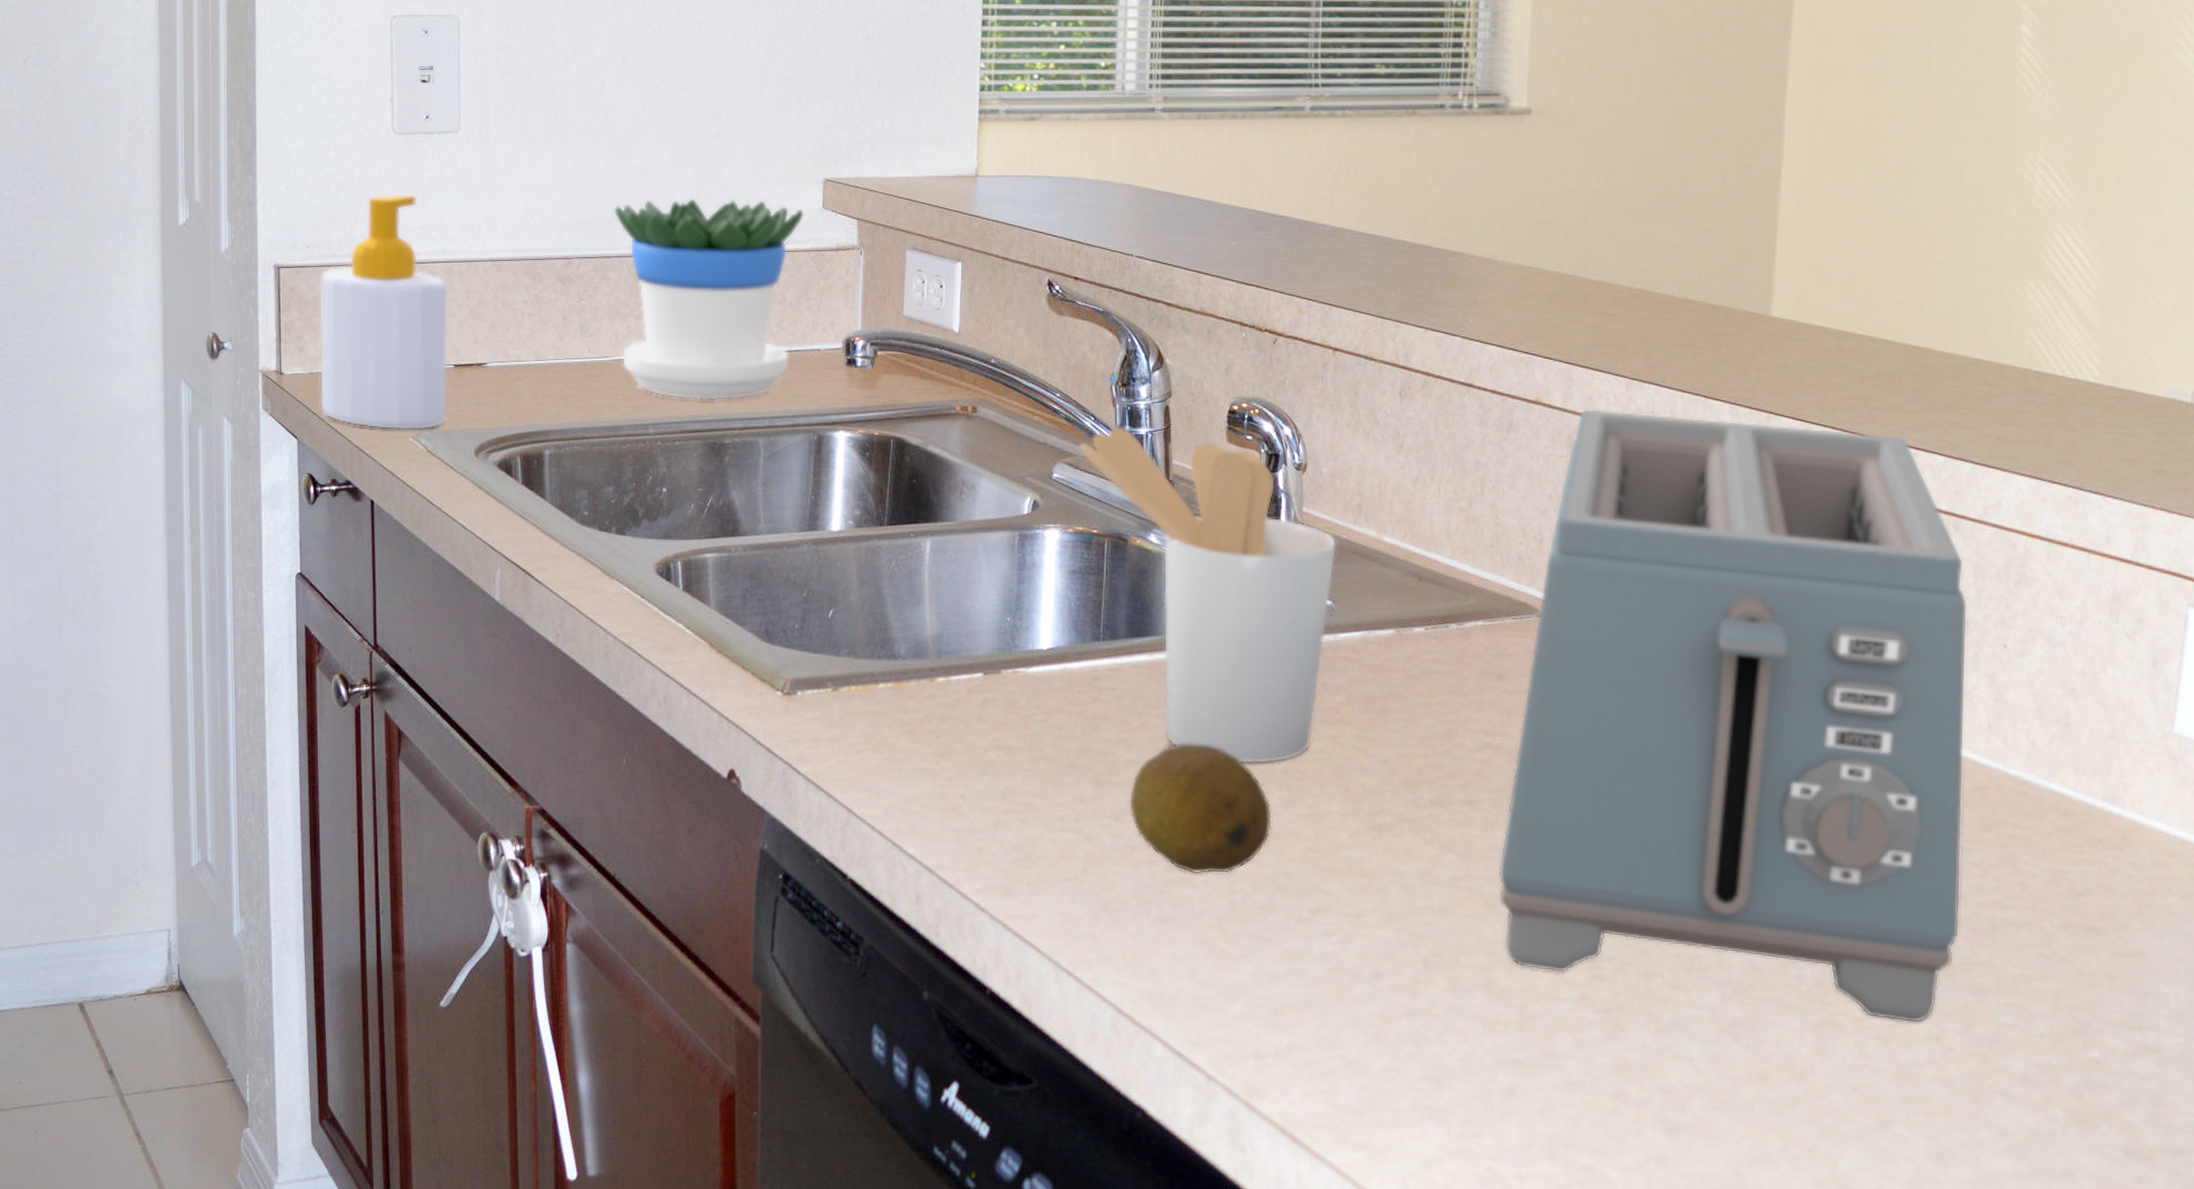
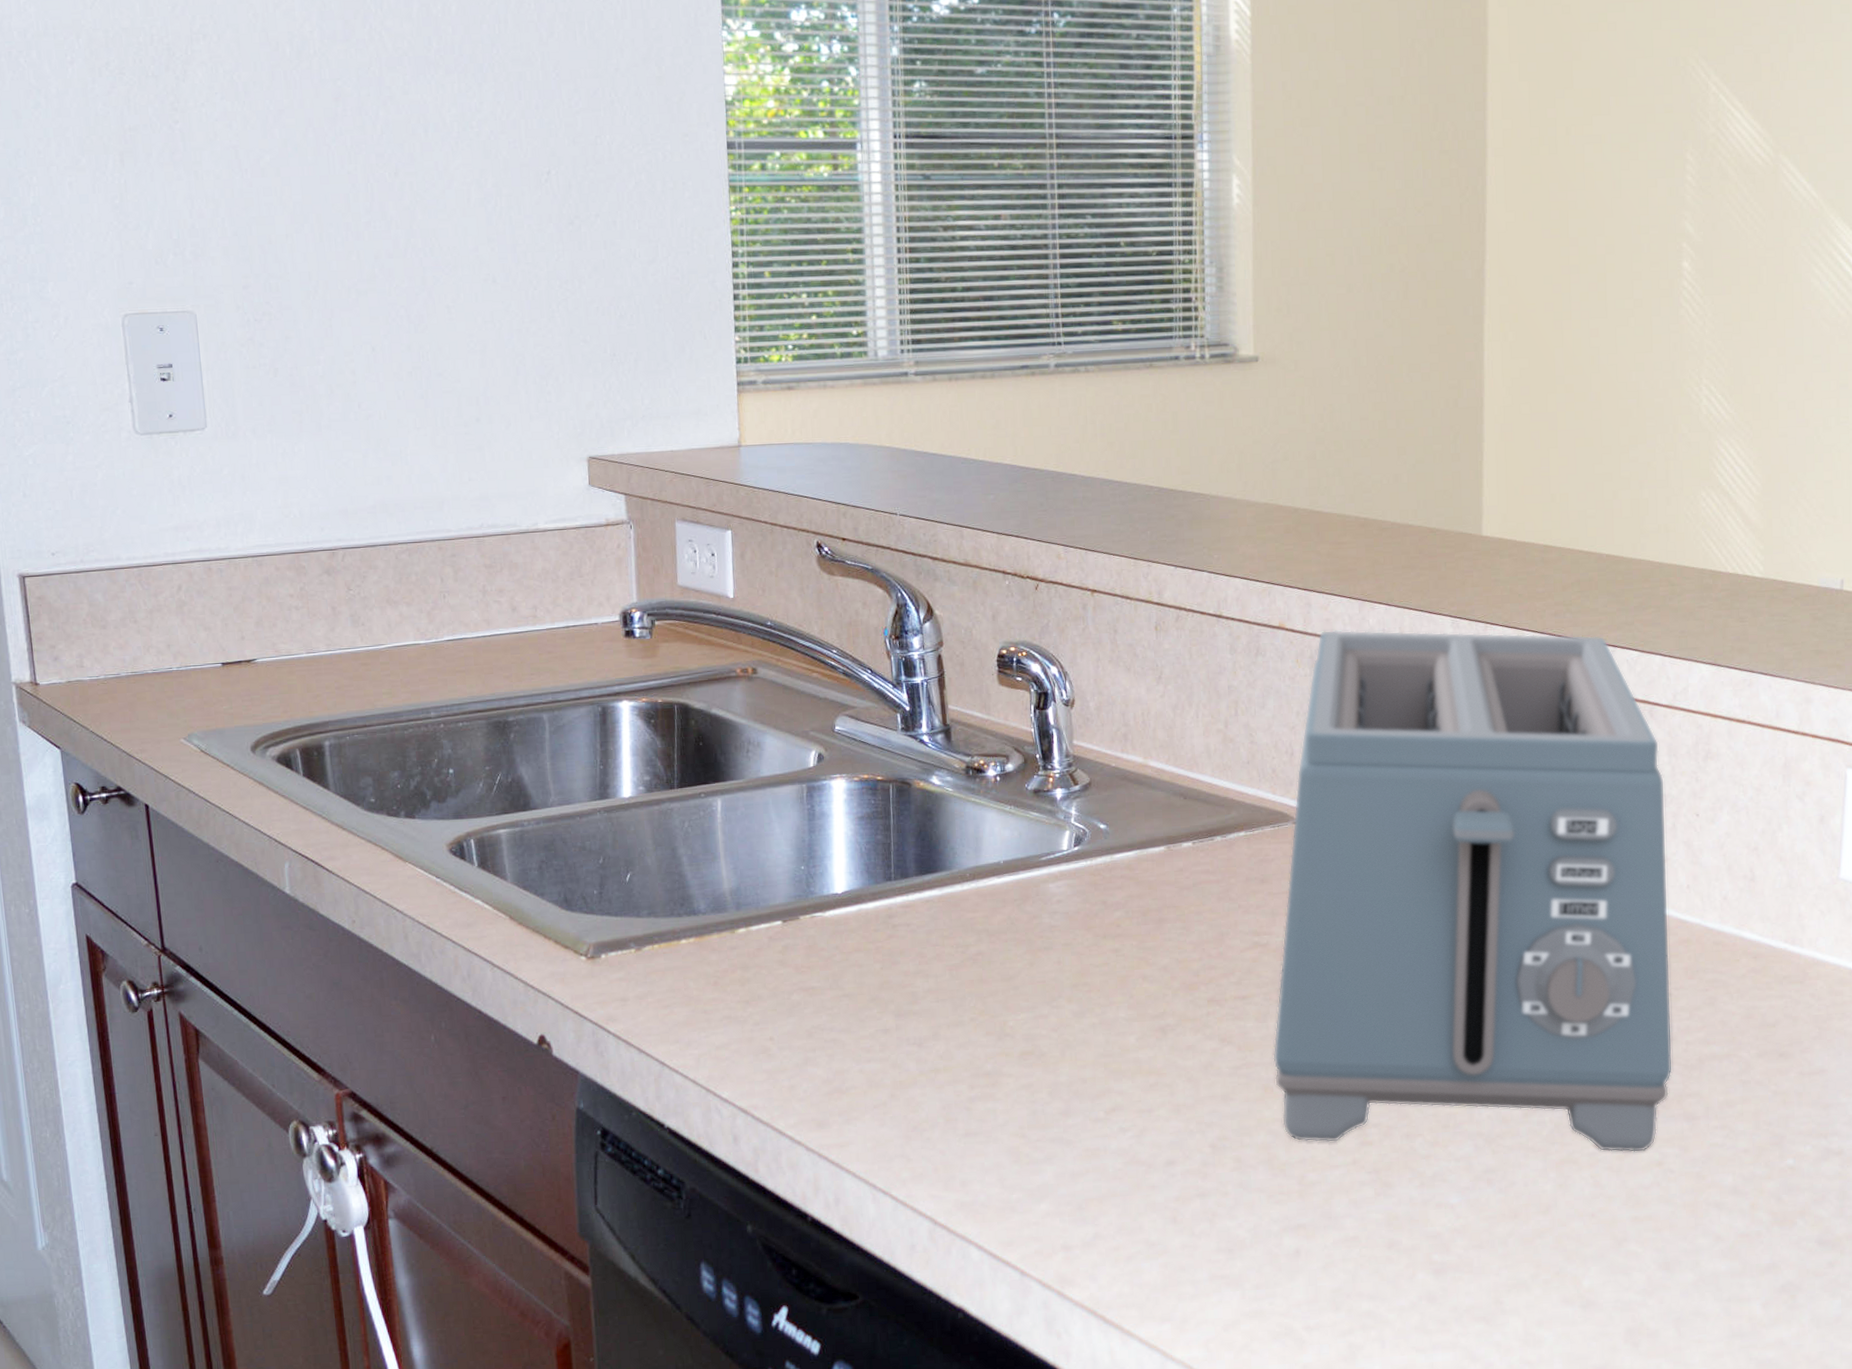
soap bottle: present [319,193,448,431] -> none [69,493,218,733]
flowerpot: present [614,198,804,400] -> none [375,481,571,681]
utensil holder: present [1079,426,1337,764] -> none [859,677,1108,982]
fruit: present [1128,743,1272,875] -> none [929,968,1065,1089]

